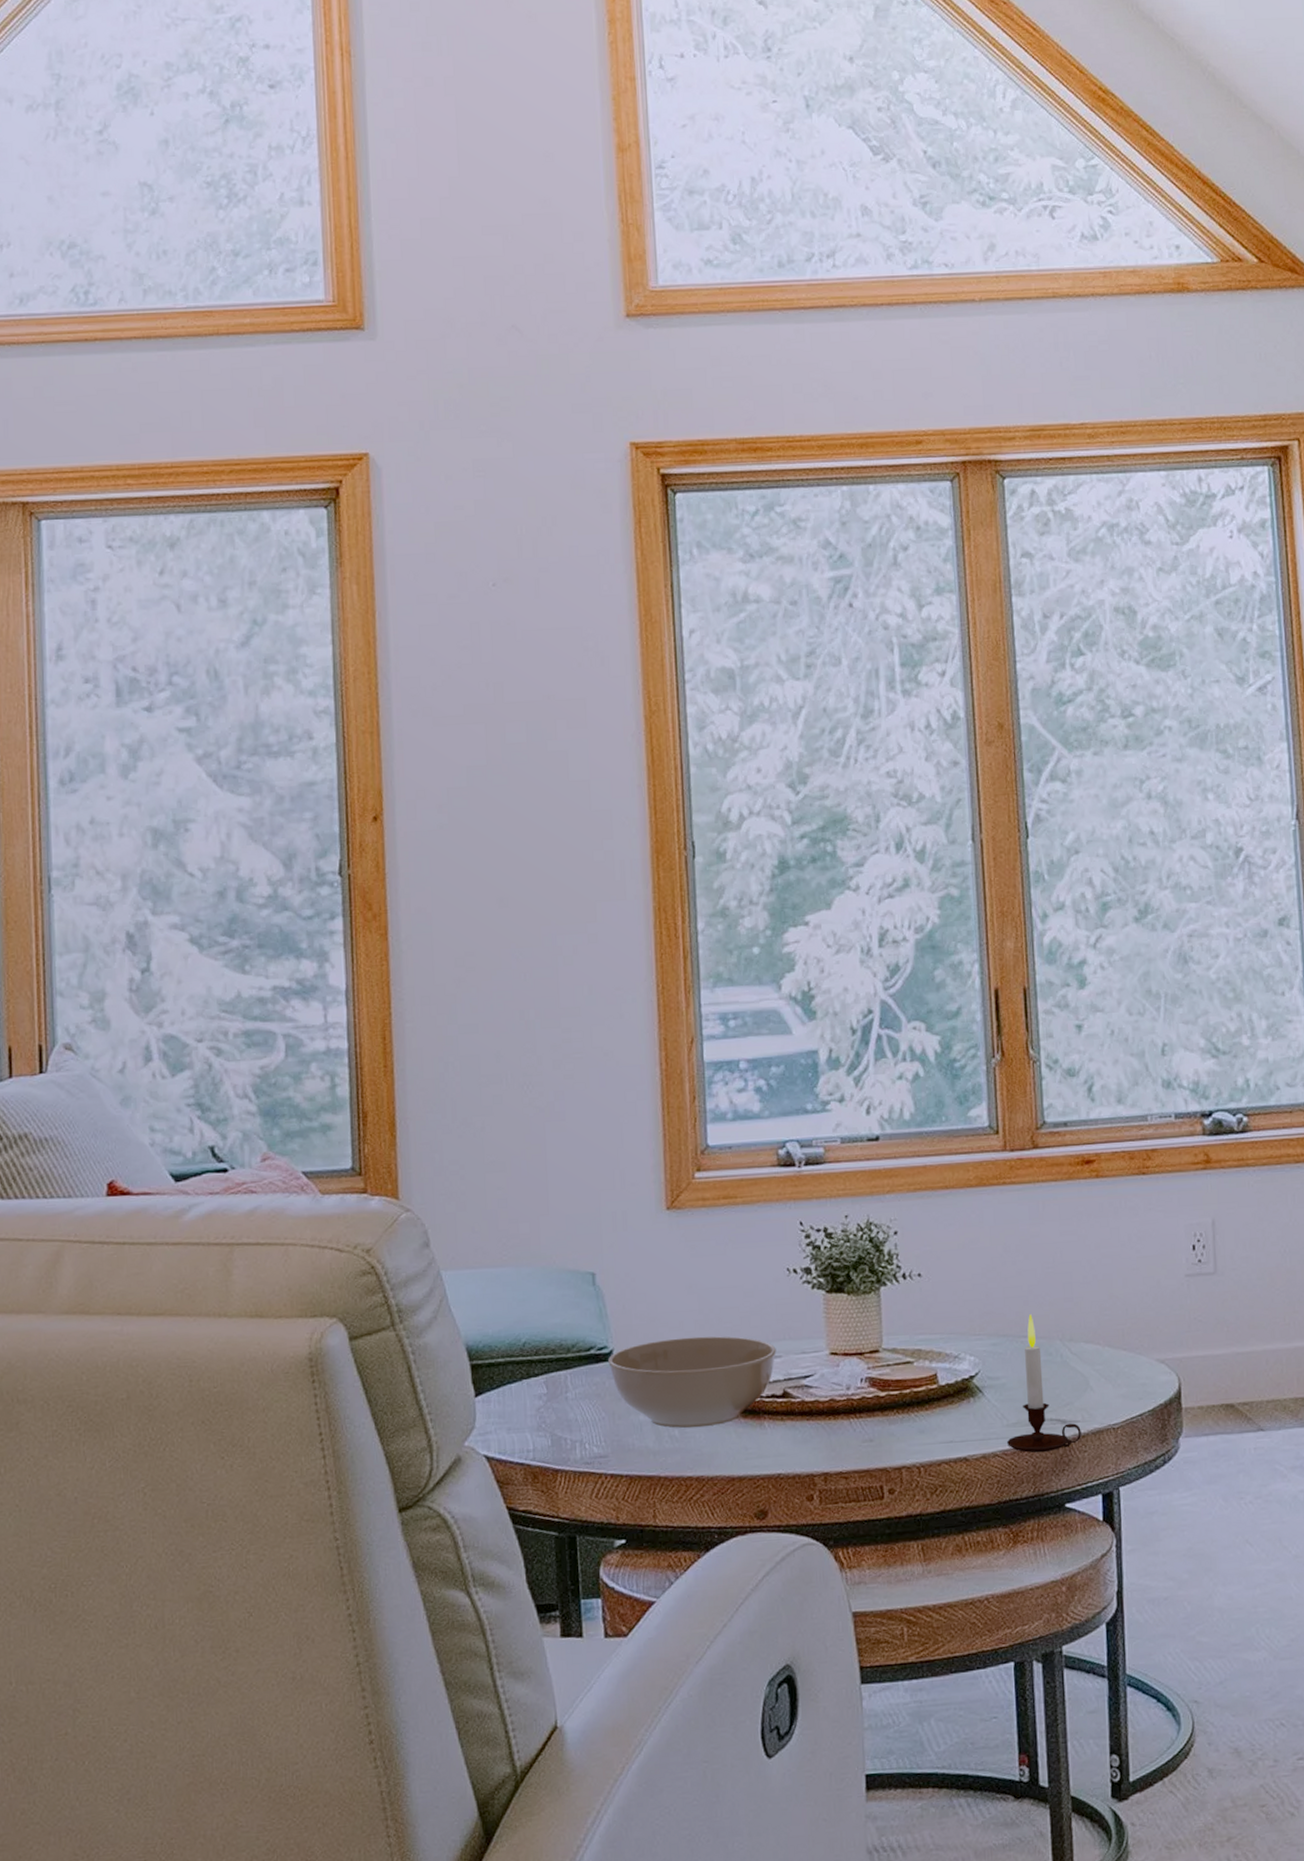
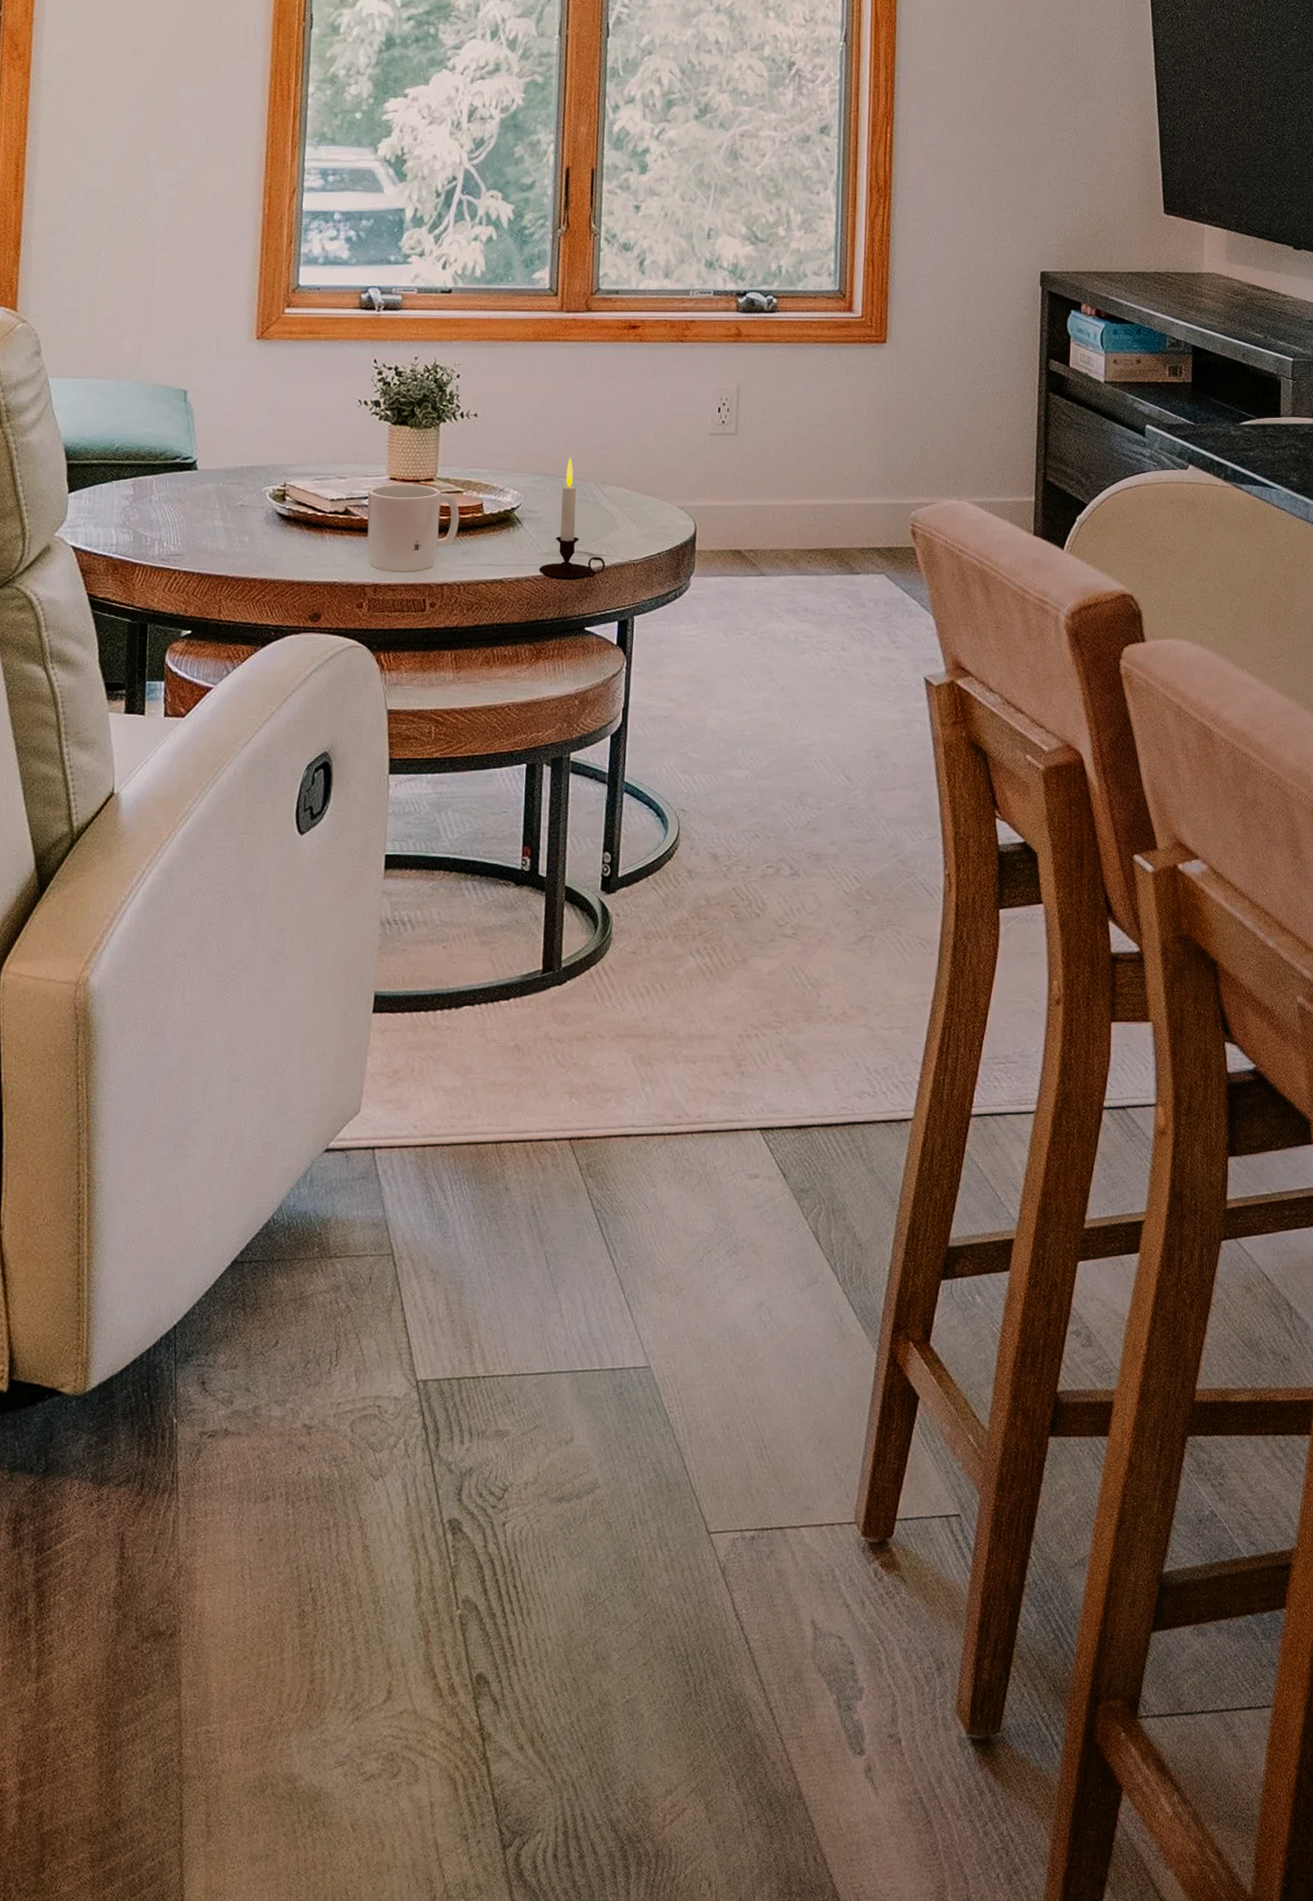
bowl: present [608,1336,776,1428] -> none [191,454,342,536]
mug: none [807,1357,913,1458] -> present [367,483,460,572]

